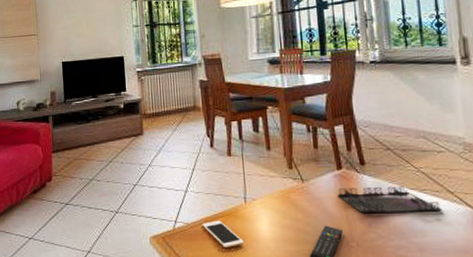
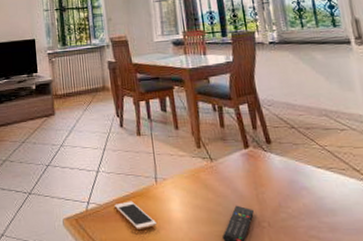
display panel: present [338,186,442,212] -> none [246,164,350,192]

